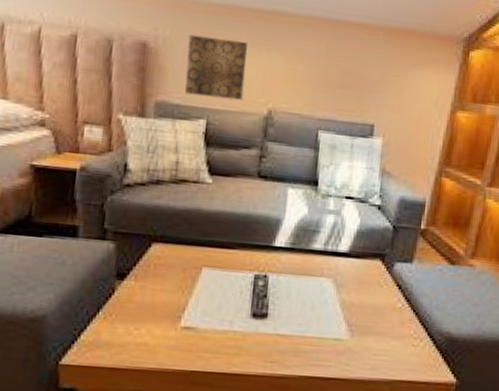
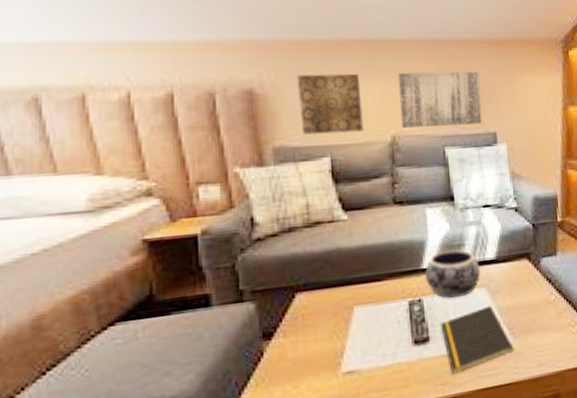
decorative bowl: none [274,232,331,283] -> present [424,249,481,298]
wall art: none [279,48,369,113] -> present [397,71,483,128]
notepad: none [280,297,350,356] -> present [440,305,514,374]

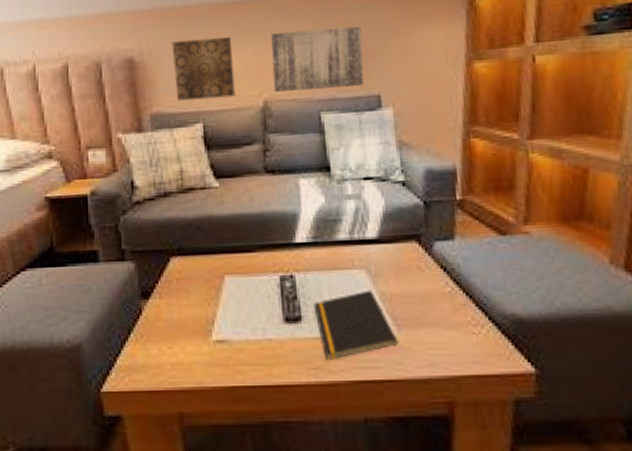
decorative bowl: present [424,249,481,298] -> none [297,225,360,278]

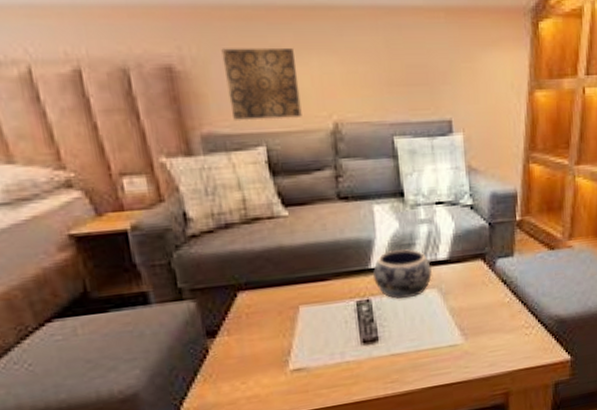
wall art: present [270,26,364,92] -> none [338,46,436,114]
decorative bowl: none [297,225,360,278] -> present [372,249,432,299]
notepad: present [313,290,398,360] -> none [389,306,465,373]

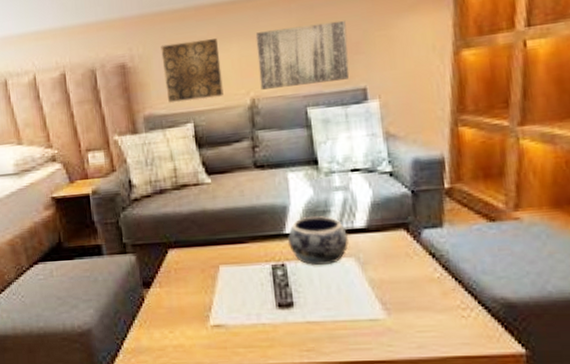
wall art: none [338,46,436,114] -> present [255,20,350,90]

